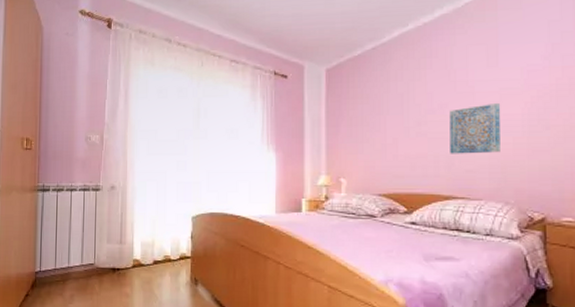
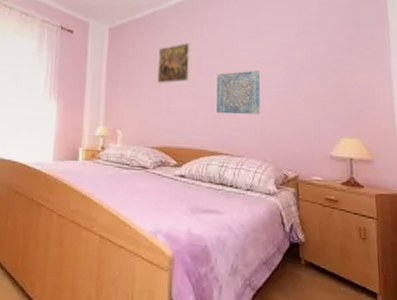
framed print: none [382,77,418,125] -> present [157,42,190,83]

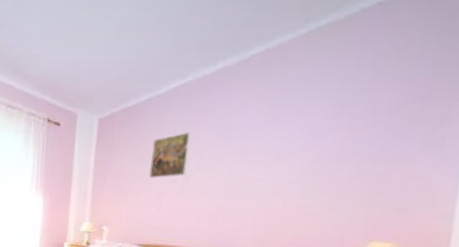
wall art: present [217,70,261,115] -> none [215,163,275,213]

